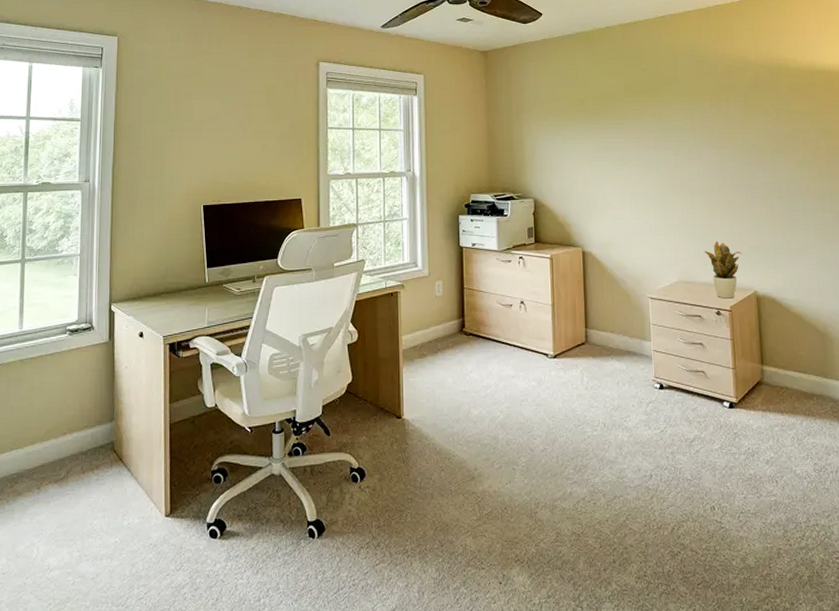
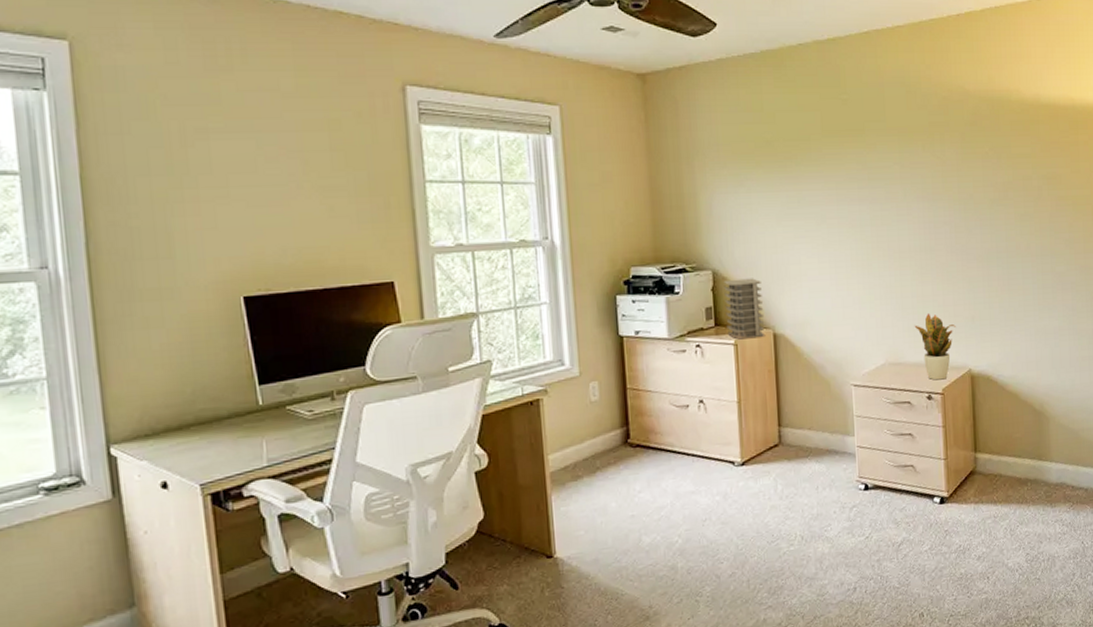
file organizer: none [543,206,576,255] -> present [723,278,765,340]

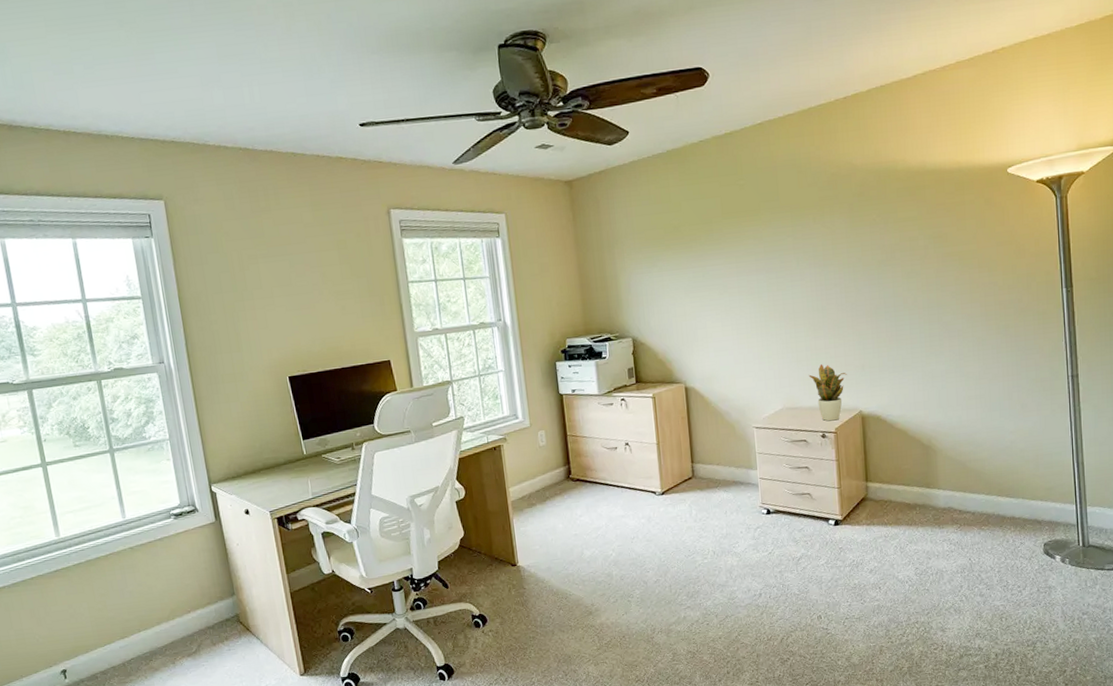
file organizer: present [723,278,765,340] -> none [642,342,678,393]

